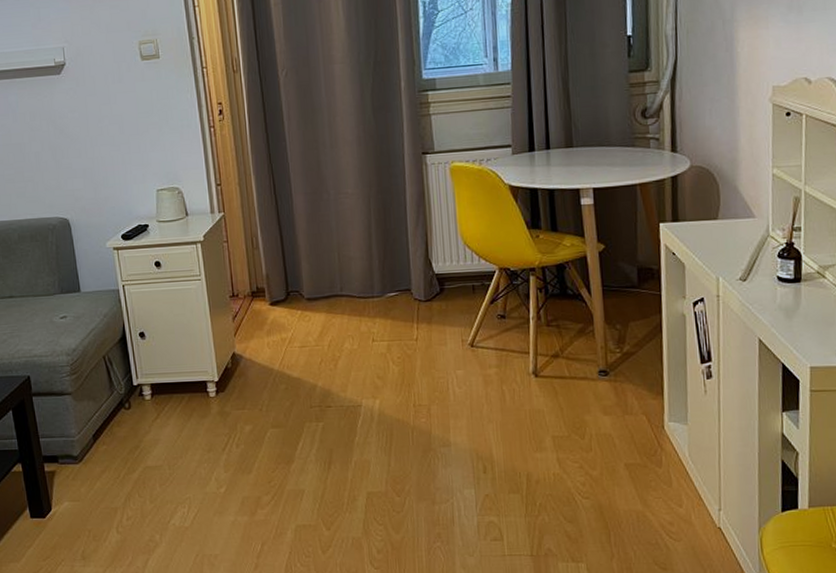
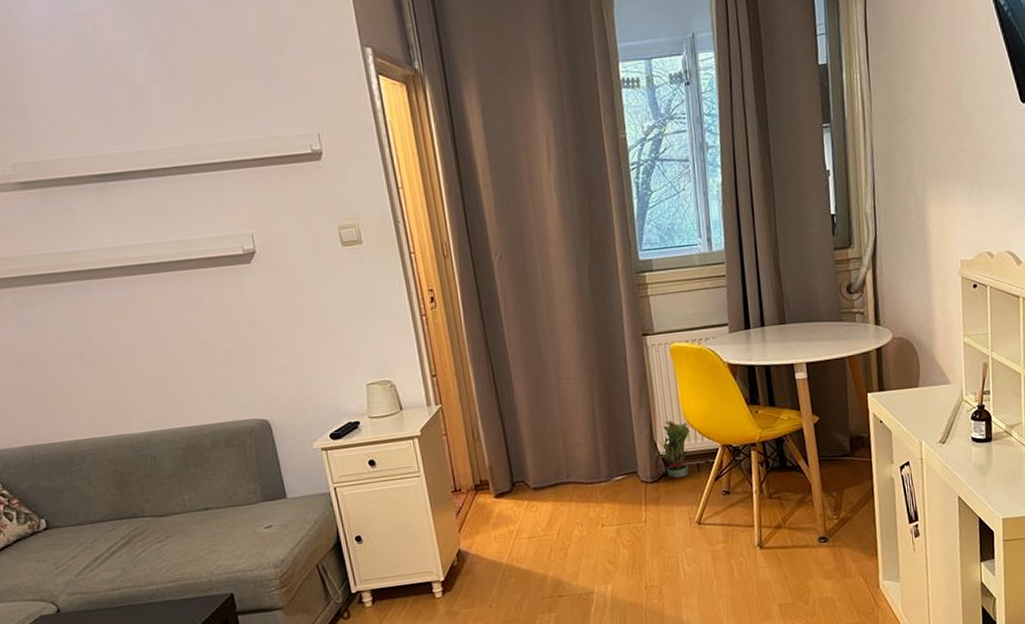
potted plant: none [435,239,466,298] -> present [661,419,690,478]

